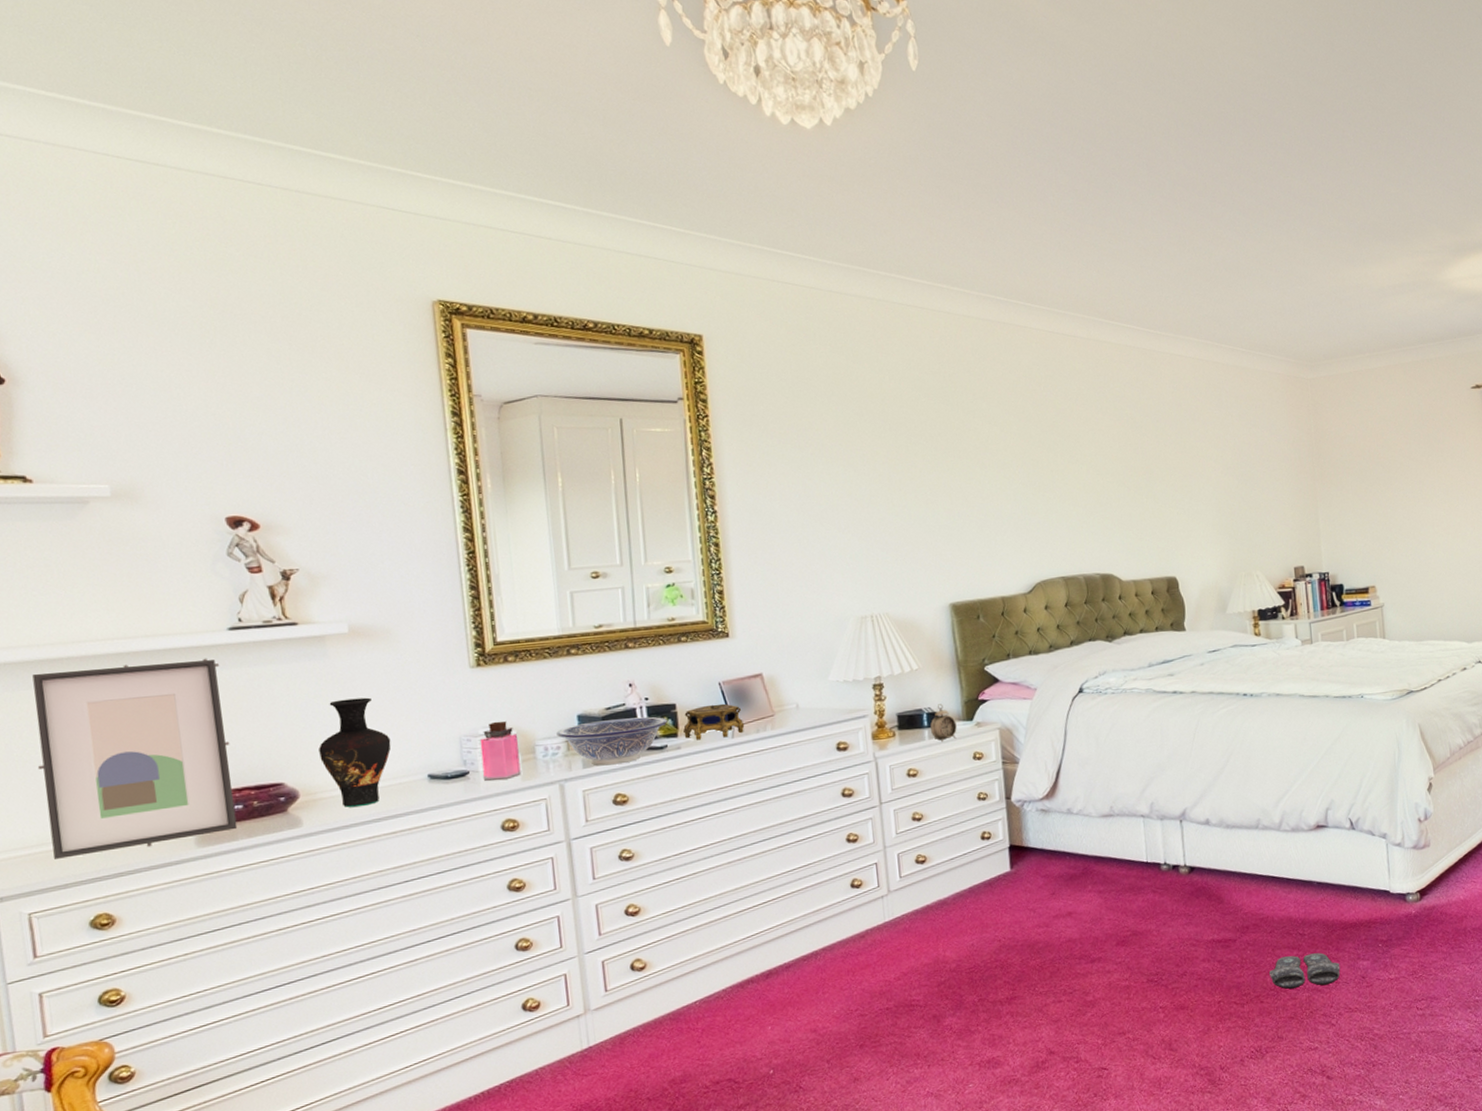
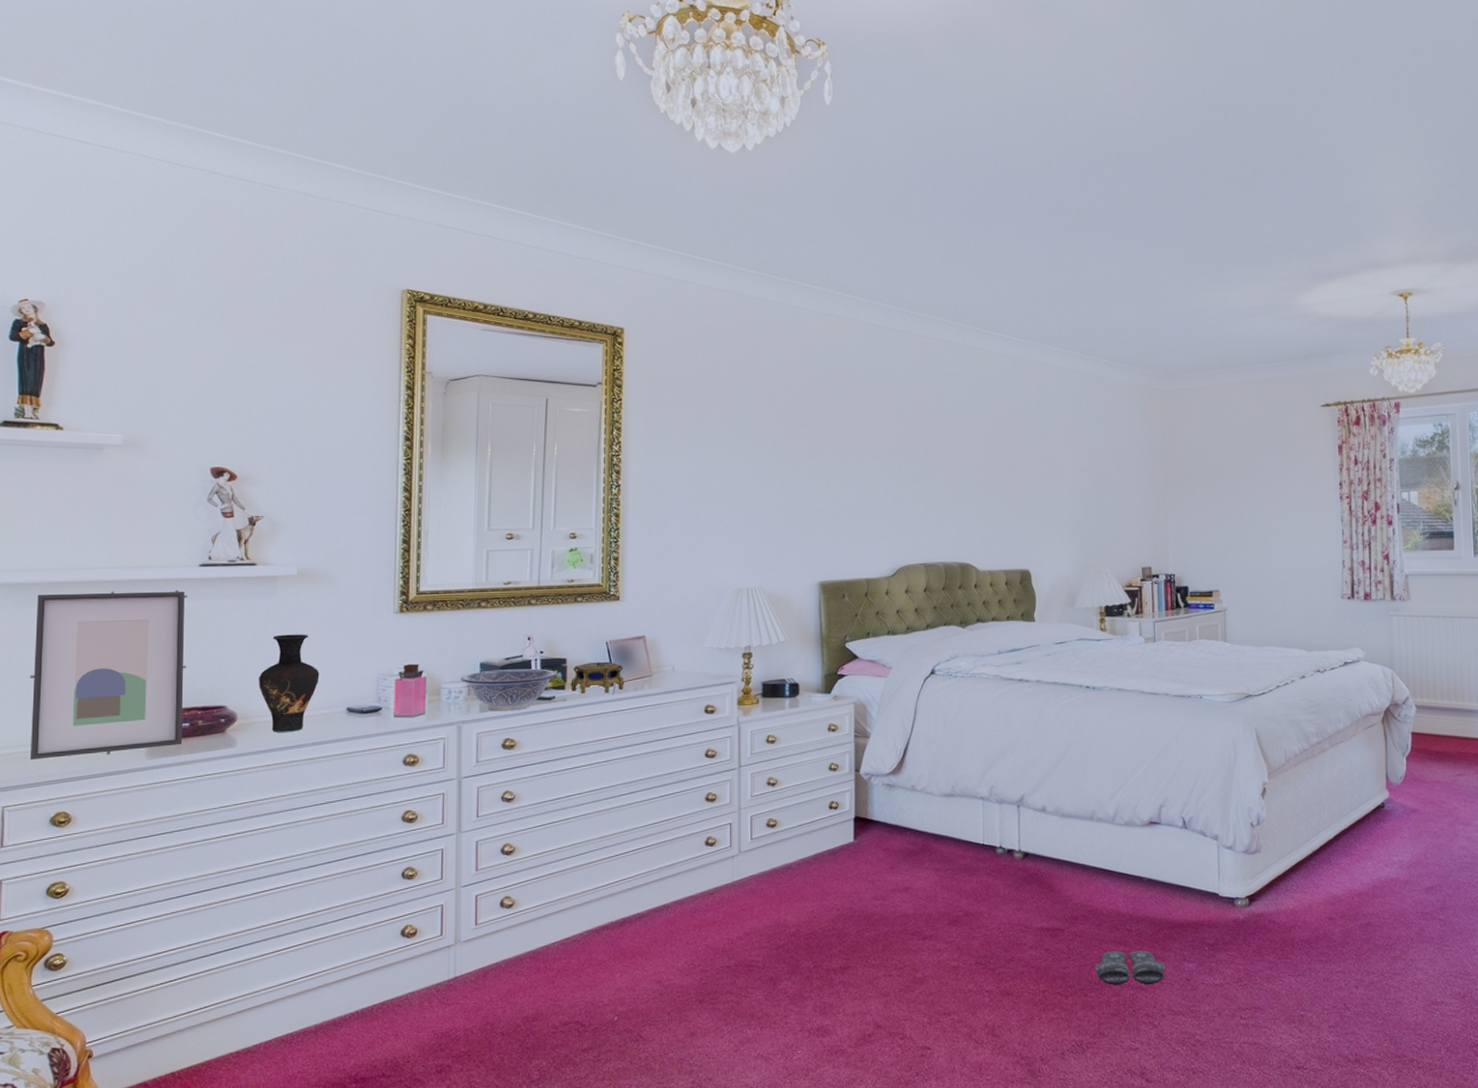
alarm clock: present [930,704,957,743] -> none [791,676,815,712]

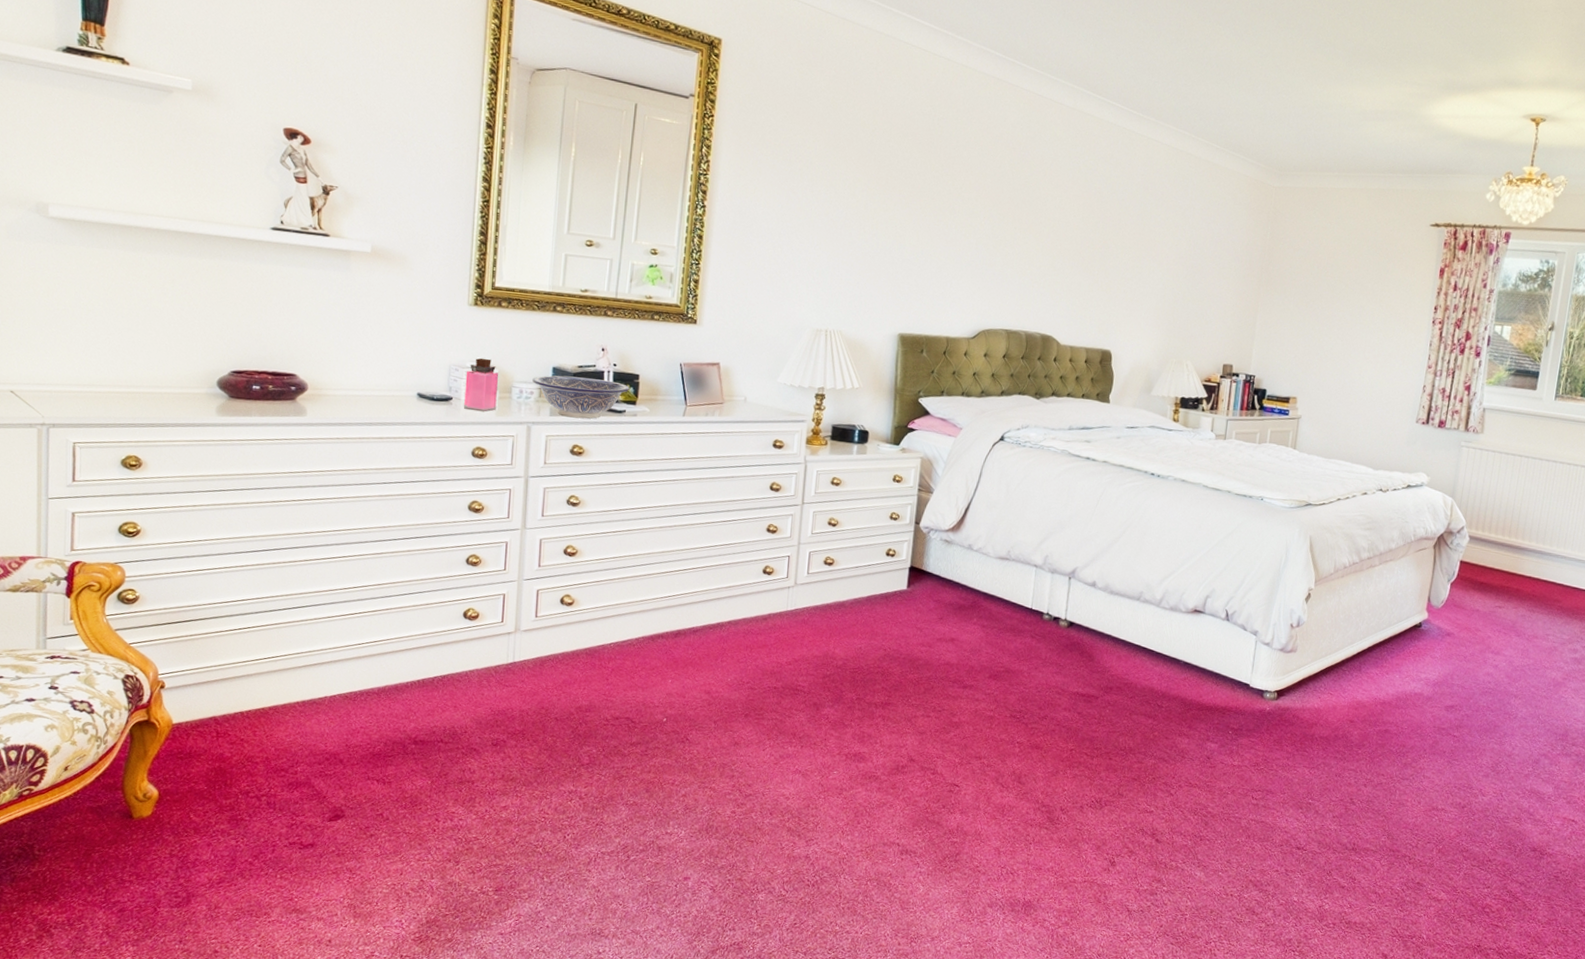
picture frame: present [29,589,188,760] -> none [98,235,259,407]
vase: present [259,634,319,733] -> none [330,310,391,410]
clock: present [571,661,625,694] -> none [642,382,696,415]
slippers: present [1094,951,1166,984] -> none [1122,722,1189,757]

